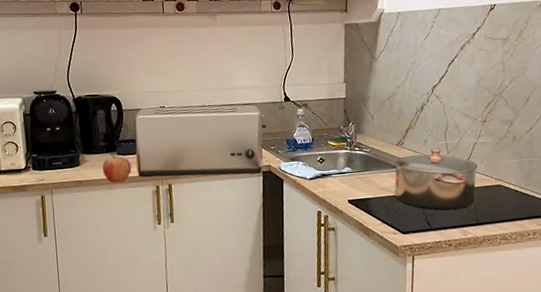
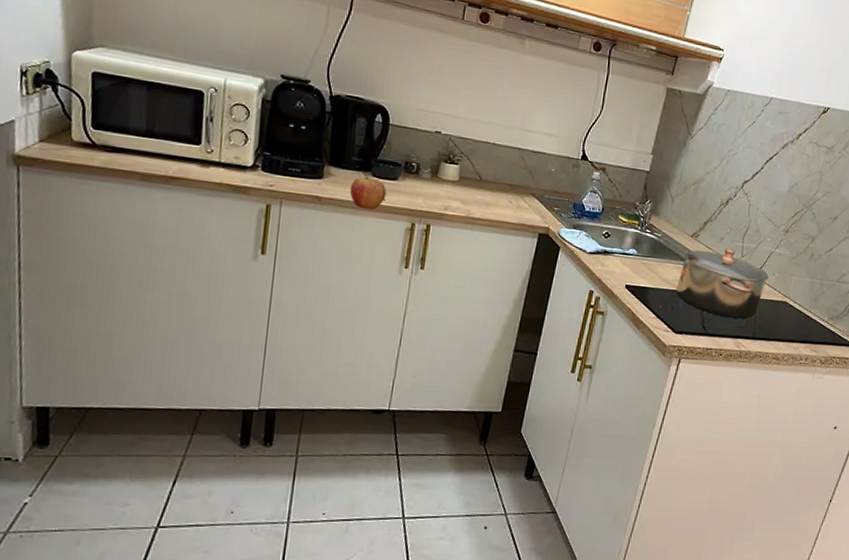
toaster: present [134,104,267,178] -> none [391,128,555,235]

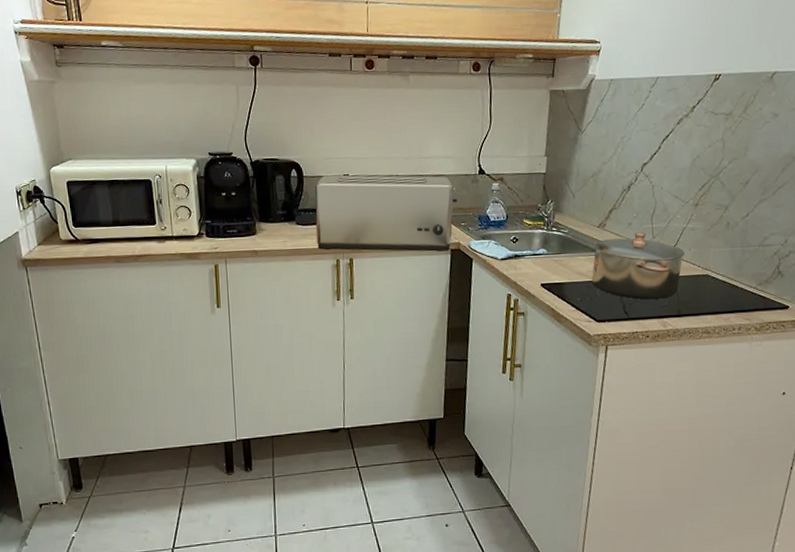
fruit: present [349,173,387,210] -> none [279,224,311,255]
toaster: none [391,128,555,235] -> present [315,175,458,252]

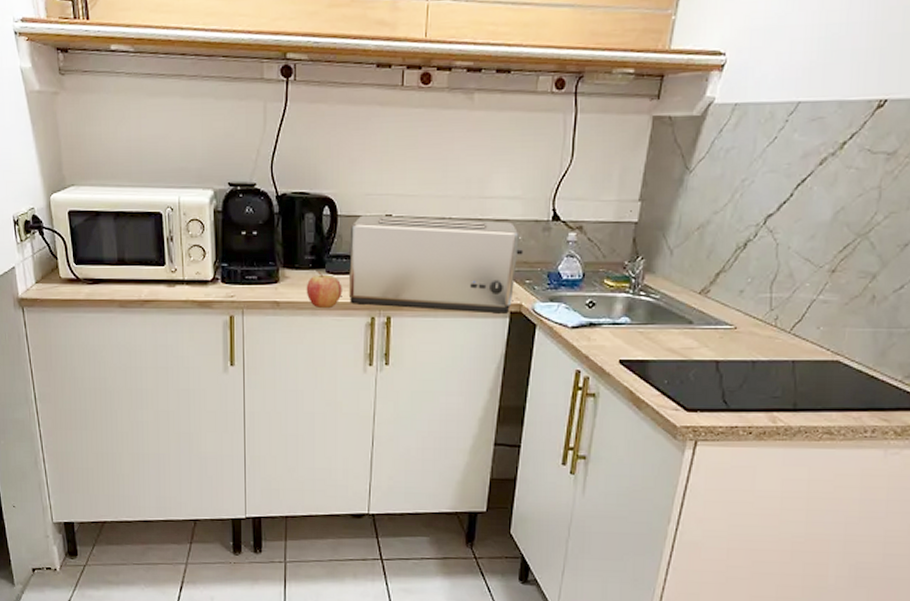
fruit: none [279,224,311,255] -> present [306,271,342,309]
cooking pot: present [591,231,685,300] -> none [684,301,811,388]

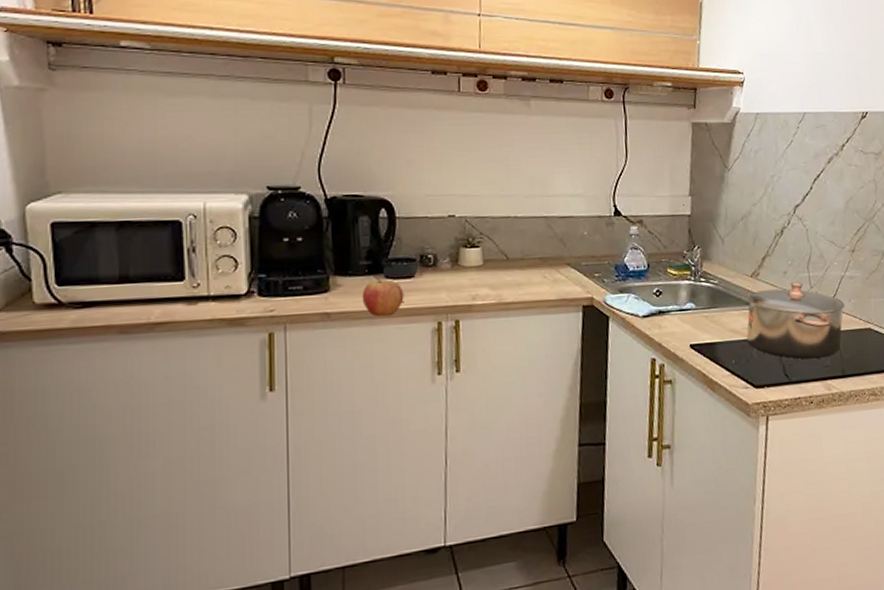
toaster: present [348,215,524,315] -> none [410,216,590,311]
cooking pot: none [684,301,811,388] -> present [746,281,845,359]

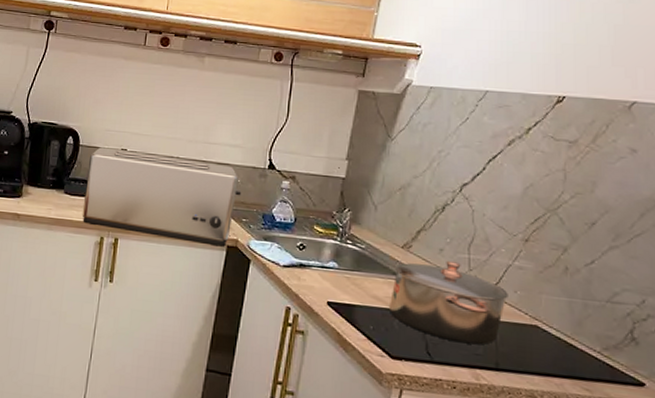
fruit: present [361,277,404,317] -> none [44,191,78,225]
toaster: none [410,216,590,311] -> present [82,147,242,248]

